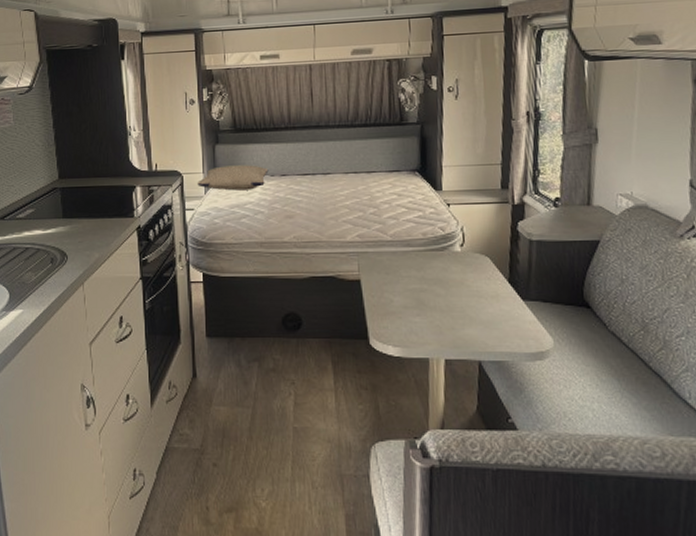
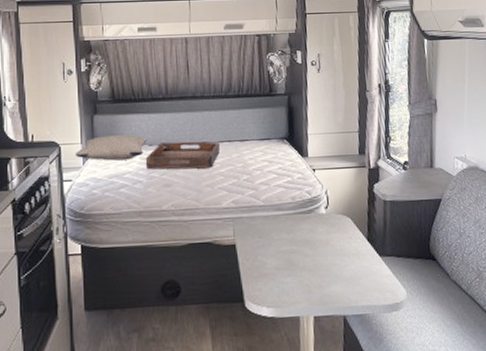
serving tray: none [267,172,345,201] -> present [145,141,220,170]

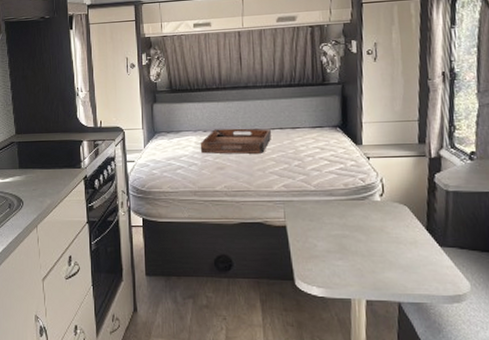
pillow: present [75,135,147,161] -> none [137,121,202,145]

